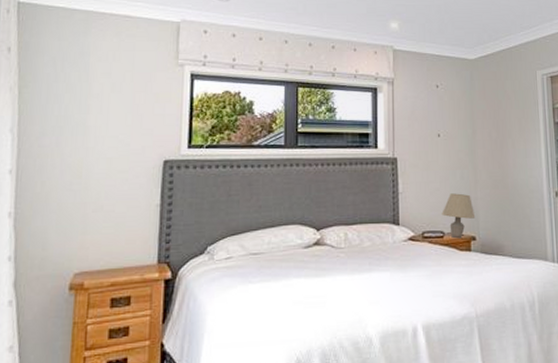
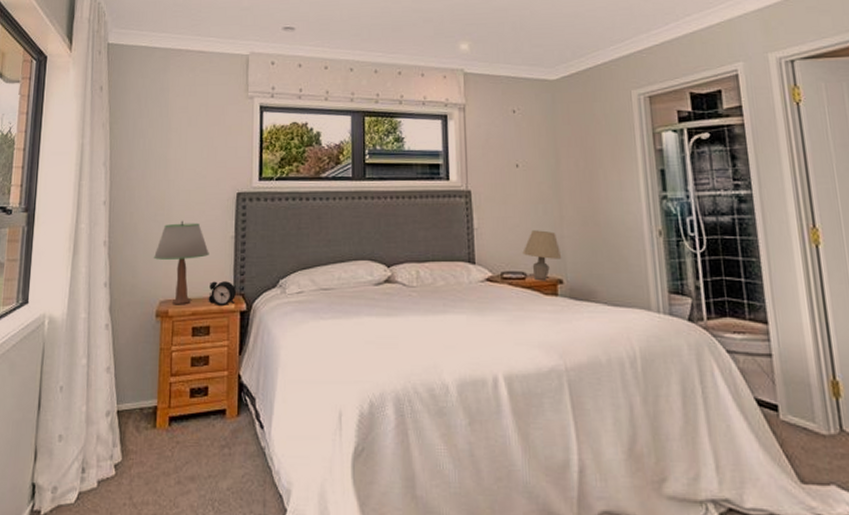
table lamp: none [68,189,132,277] -> present [154,220,209,305]
alarm clock: none [129,250,160,276] -> present [208,281,236,307]

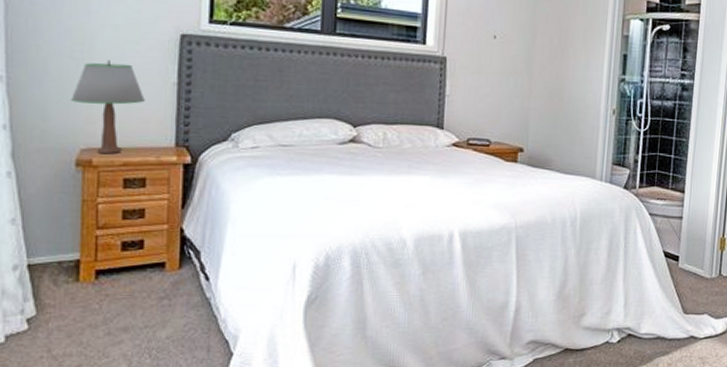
alarm clock: present [208,281,236,307] -> none [143,131,178,158]
table lamp: present [522,230,562,281] -> none [490,101,526,149]

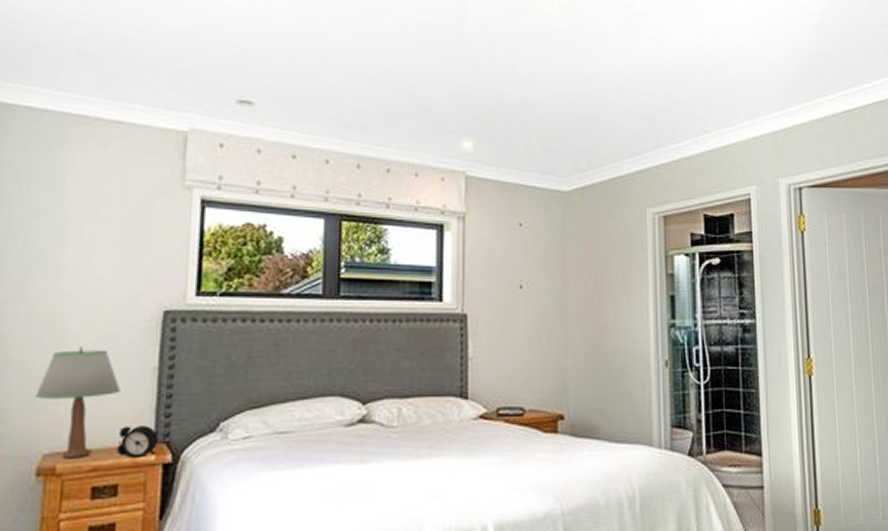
alarm clock: none [143,131,178,158] -> present [116,426,158,459]

